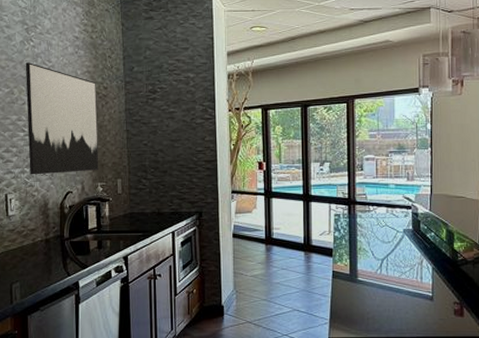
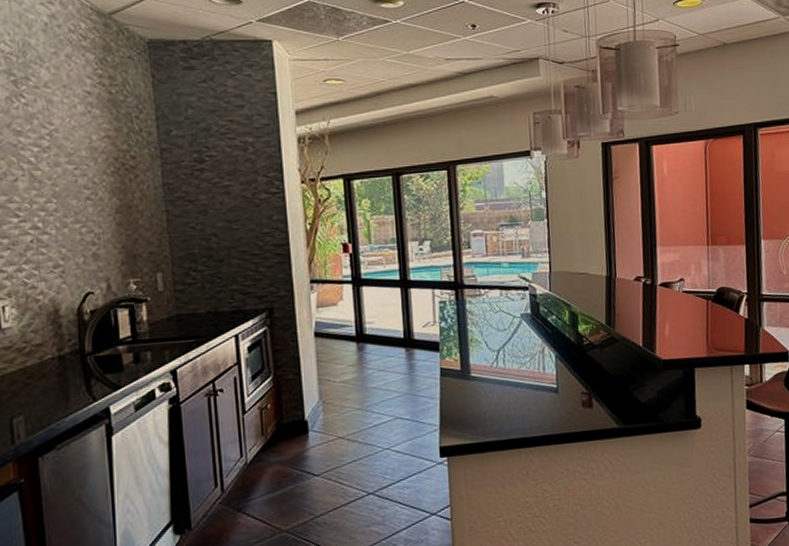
wall art: present [25,62,99,175] -> none [15,125,130,274]

